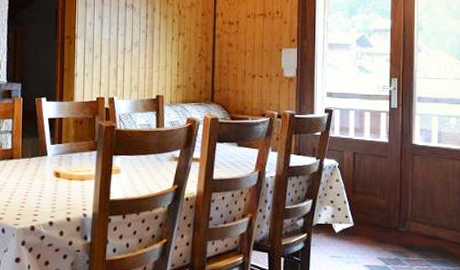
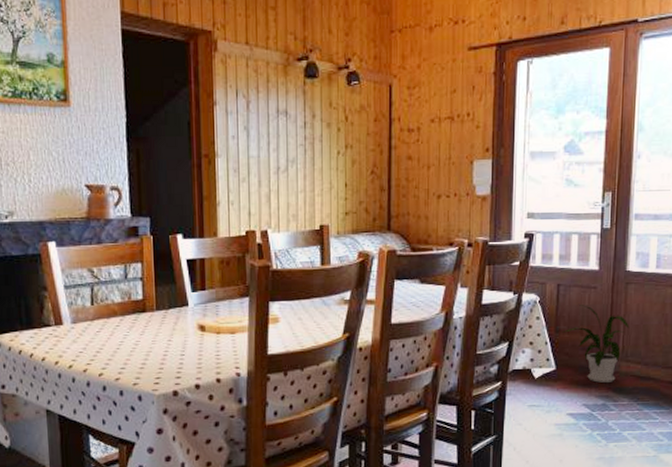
house plant: none [358,170,417,240] -> present [561,303,630,383]

